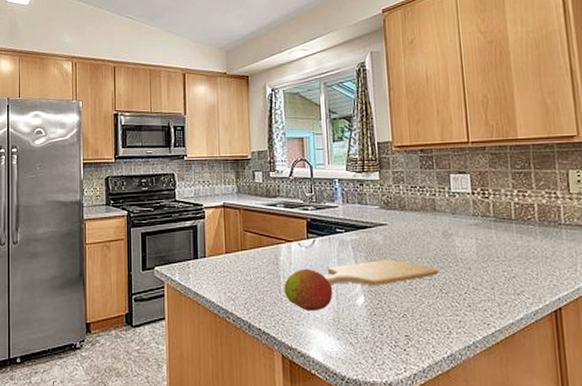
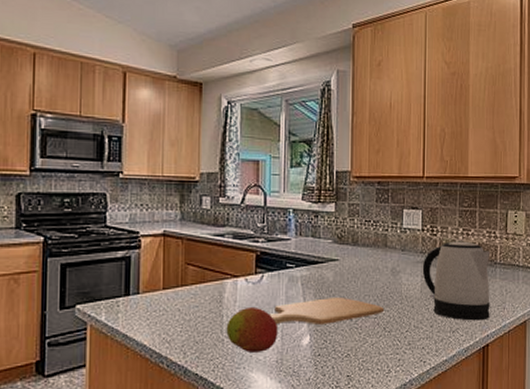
kettle: none [476,202,560,283] -> present [422,241,490,321]

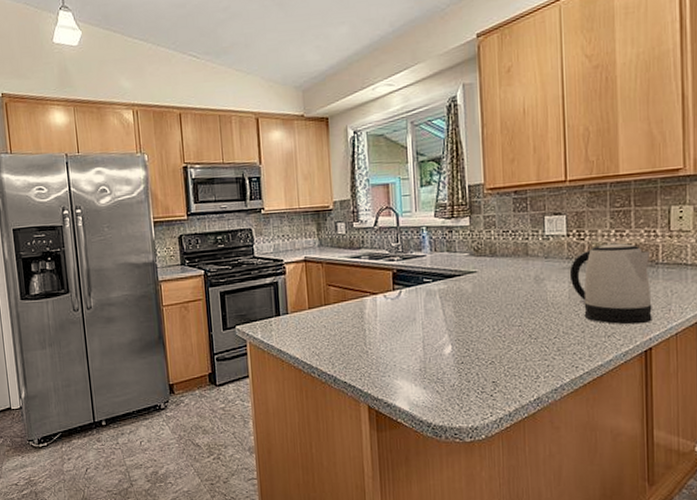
fruit: present [226,306,278,352] -> none [369,320,420,362]
chopping board: present [269,296,385,326] -> none [409,307,529,336]

